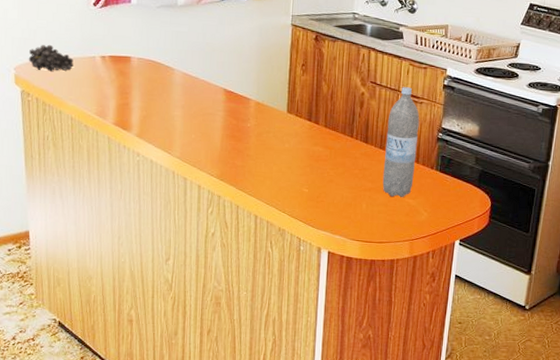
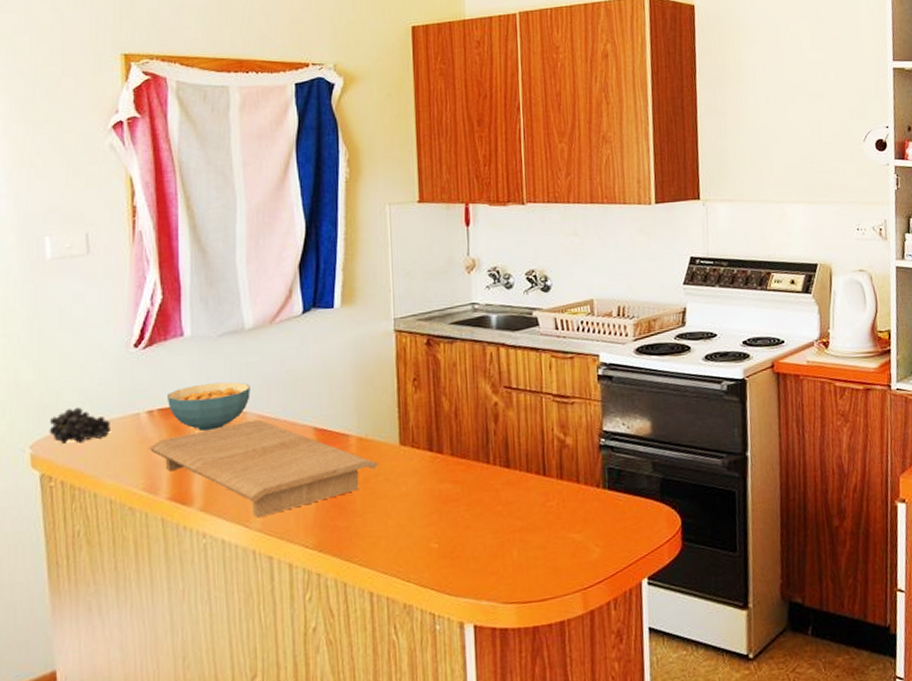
cutting board: none [101,75,270,149] -> present [149,419,378,518]
cereal bowl: none [116,42,179,79] -> present [168,382,251,432]
water bottle: present [382,87,420,198] -> none [532,385,576,535]

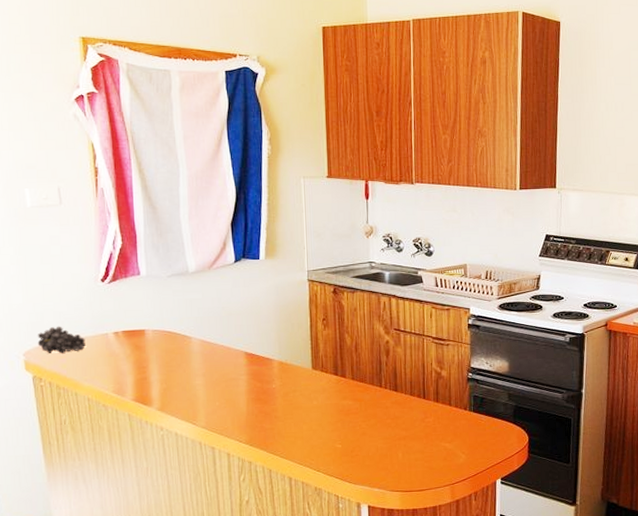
cutting board: present [149,419,378,518] -> none [116,343,295,418]
cereal bowl: present [168,382,251,432] -> none [129,313,195,351]

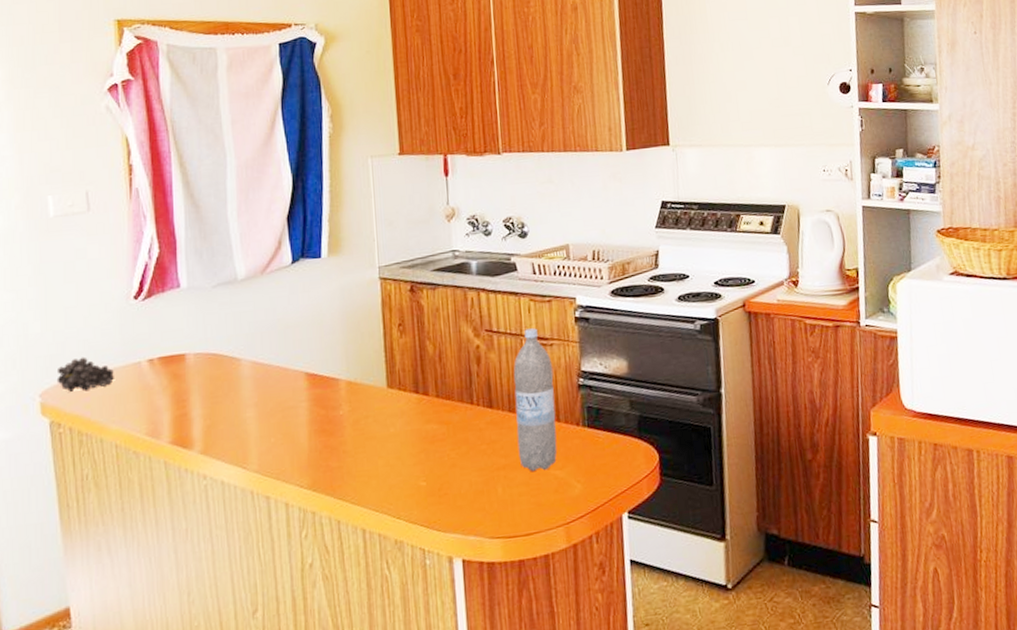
water bottle: none [415,330,448,443] -> present [513,328,557,472]

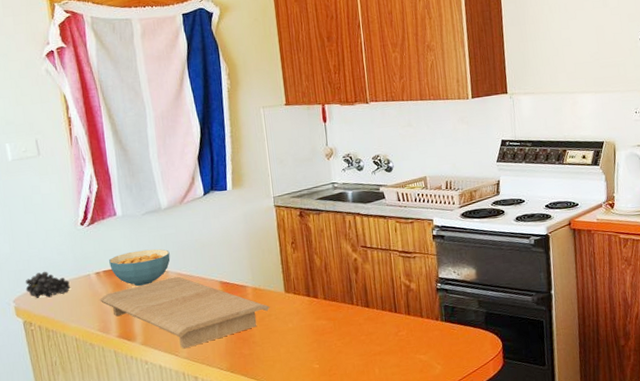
cutting board: none [150,365,367,460] -> present [99,276,270,349]
cereal bowl: none [167,330,245,378] -> present [109,249,171,287]
water bottle: present [513,328,557,472] -> none [384,244,421,357]

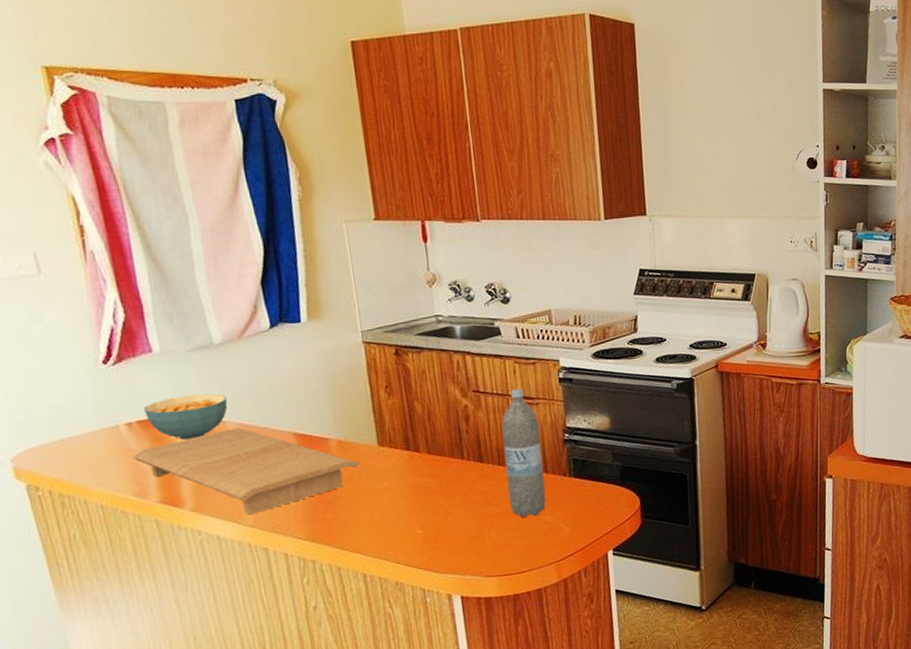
fruit: present [25,271,70,298] -> none [27,421,91,456]
water bottle: none [384,244,421,357] -> present [501,388,546,518]

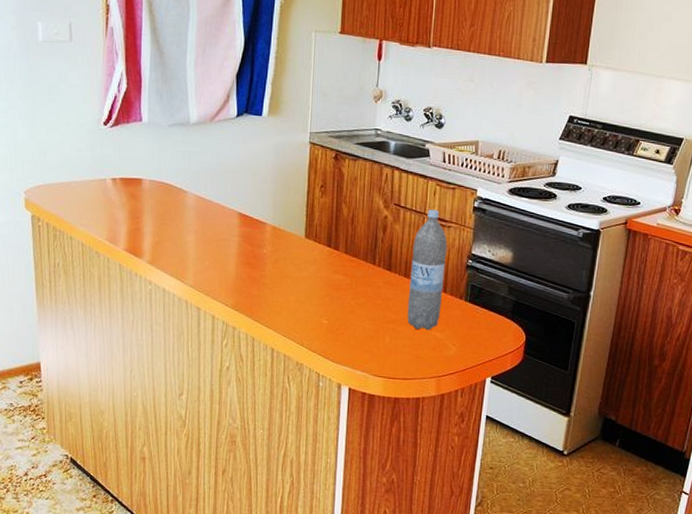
cutting board: present [132,427,360,515] -> none [112,198,287,277]
cereal bowl: present [144,394,228,441] -> none [127,163,192,202]

